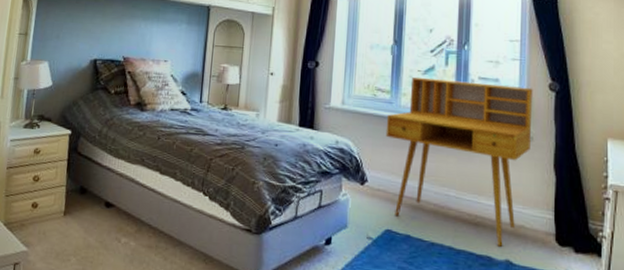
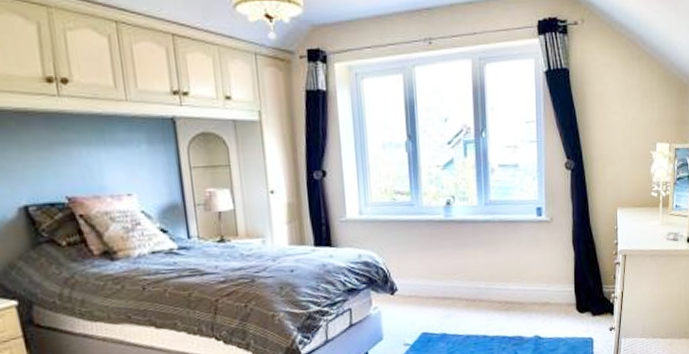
desk: present [385,77,533,247] -> none [409,169,552,325]

